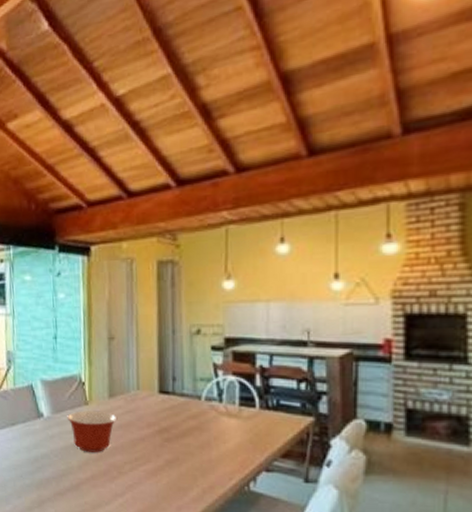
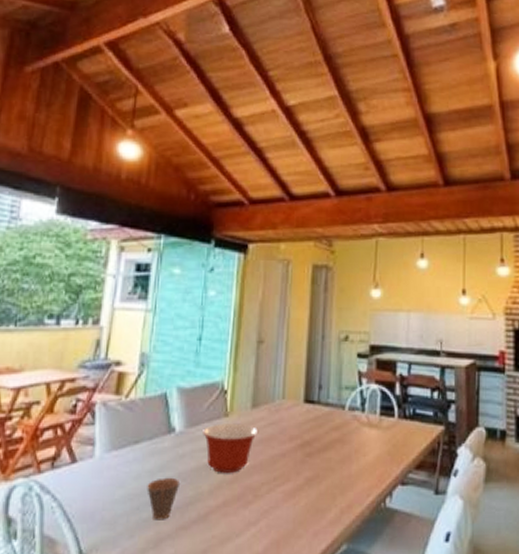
cup: none [26,453,53,487] -> present [147,477,181,521]

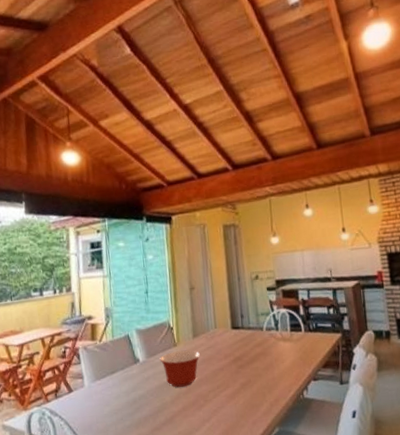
cup: present [147,477,181,521] -> none [125,394,150,426]

